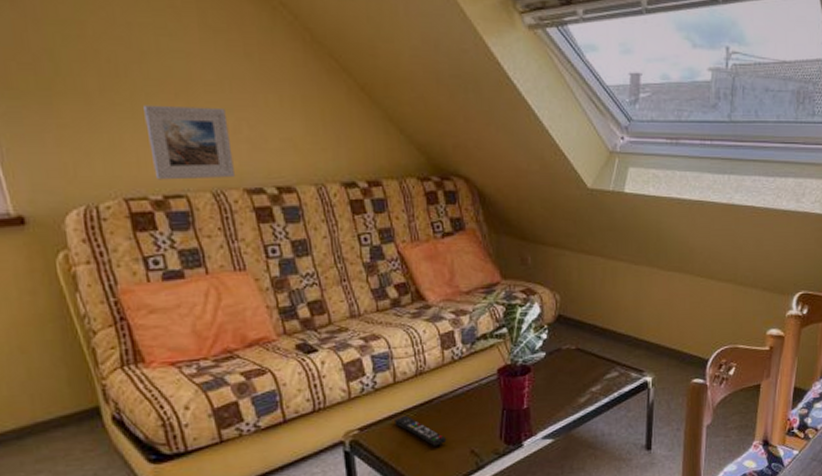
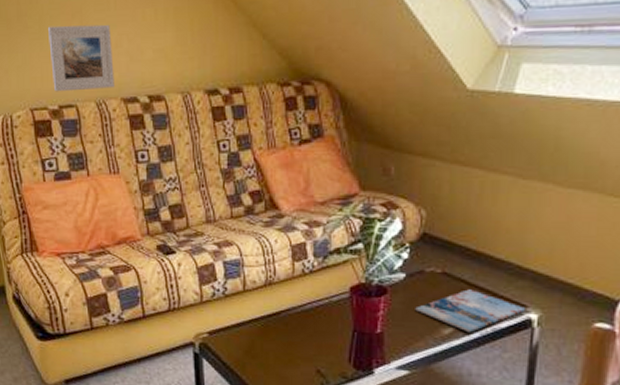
remote control: present [395,415,447,446] -> none [242,324,293,360]
magazine: none [555,361,643,399] -> present [415,289,527,333]

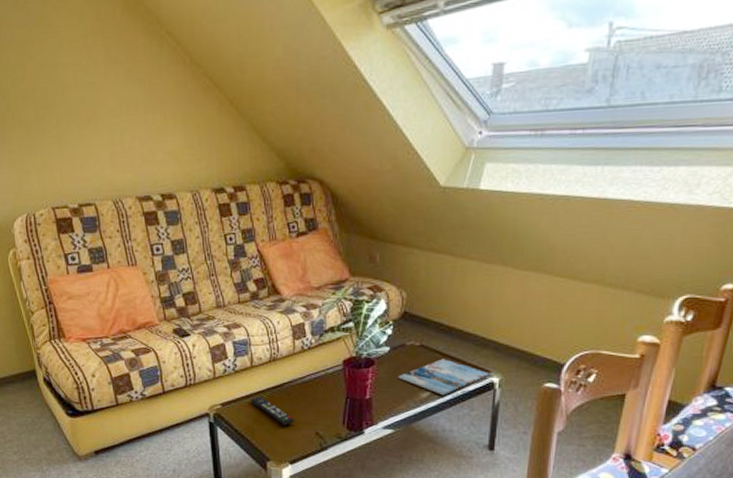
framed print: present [48,24,114,92] -> none [65,128,129,192]
remote control: none [242,324,293,360] -> present [251,395,295,425]

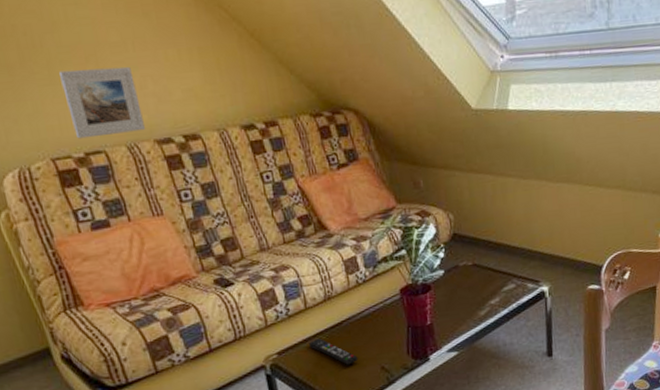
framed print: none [65,128,129,192] -> present [59,66,145,139]
magazine: present [398,359,490,396] -> none [455,274,540,311]

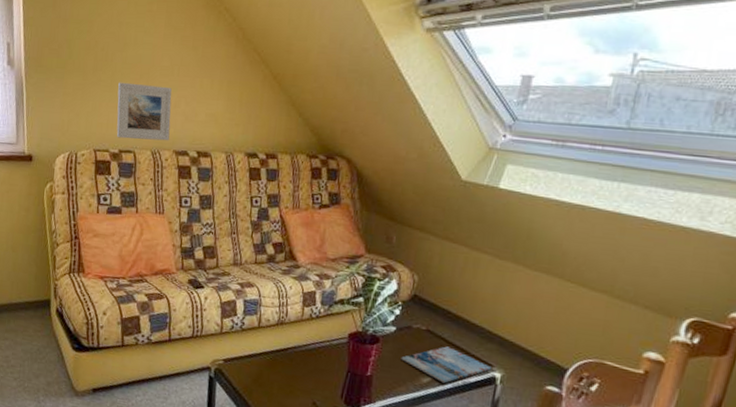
remote control: present [309,337,358,365] -> none [253,357,294,391]
magazine: none [455,274,540,311] -> present [401,346,492,384]

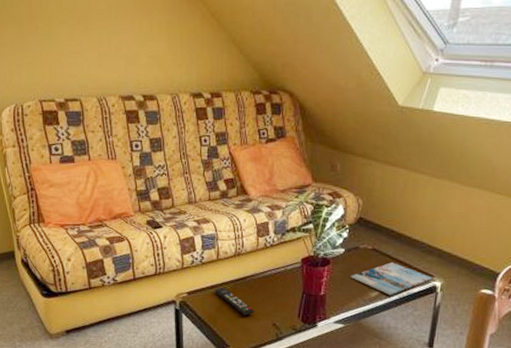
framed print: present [116,82,172,141] -> none [57,29,114,87]
remote control: none [253,357,294,391] -> present [215,287,255,316]

